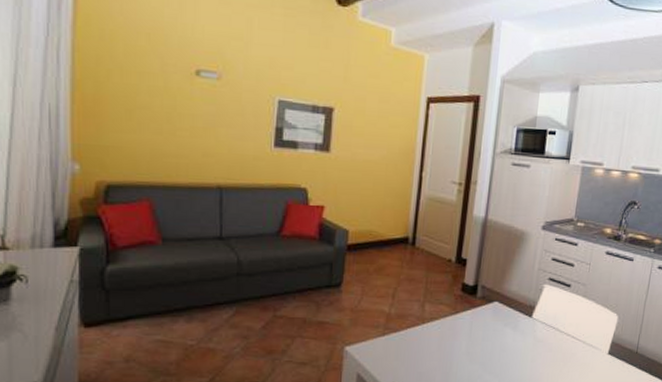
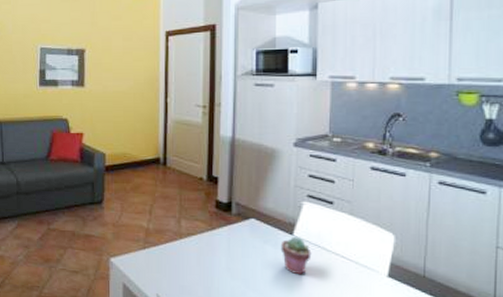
potted succulent: none [519,319,547,356] -> present [280,237,312,275]

